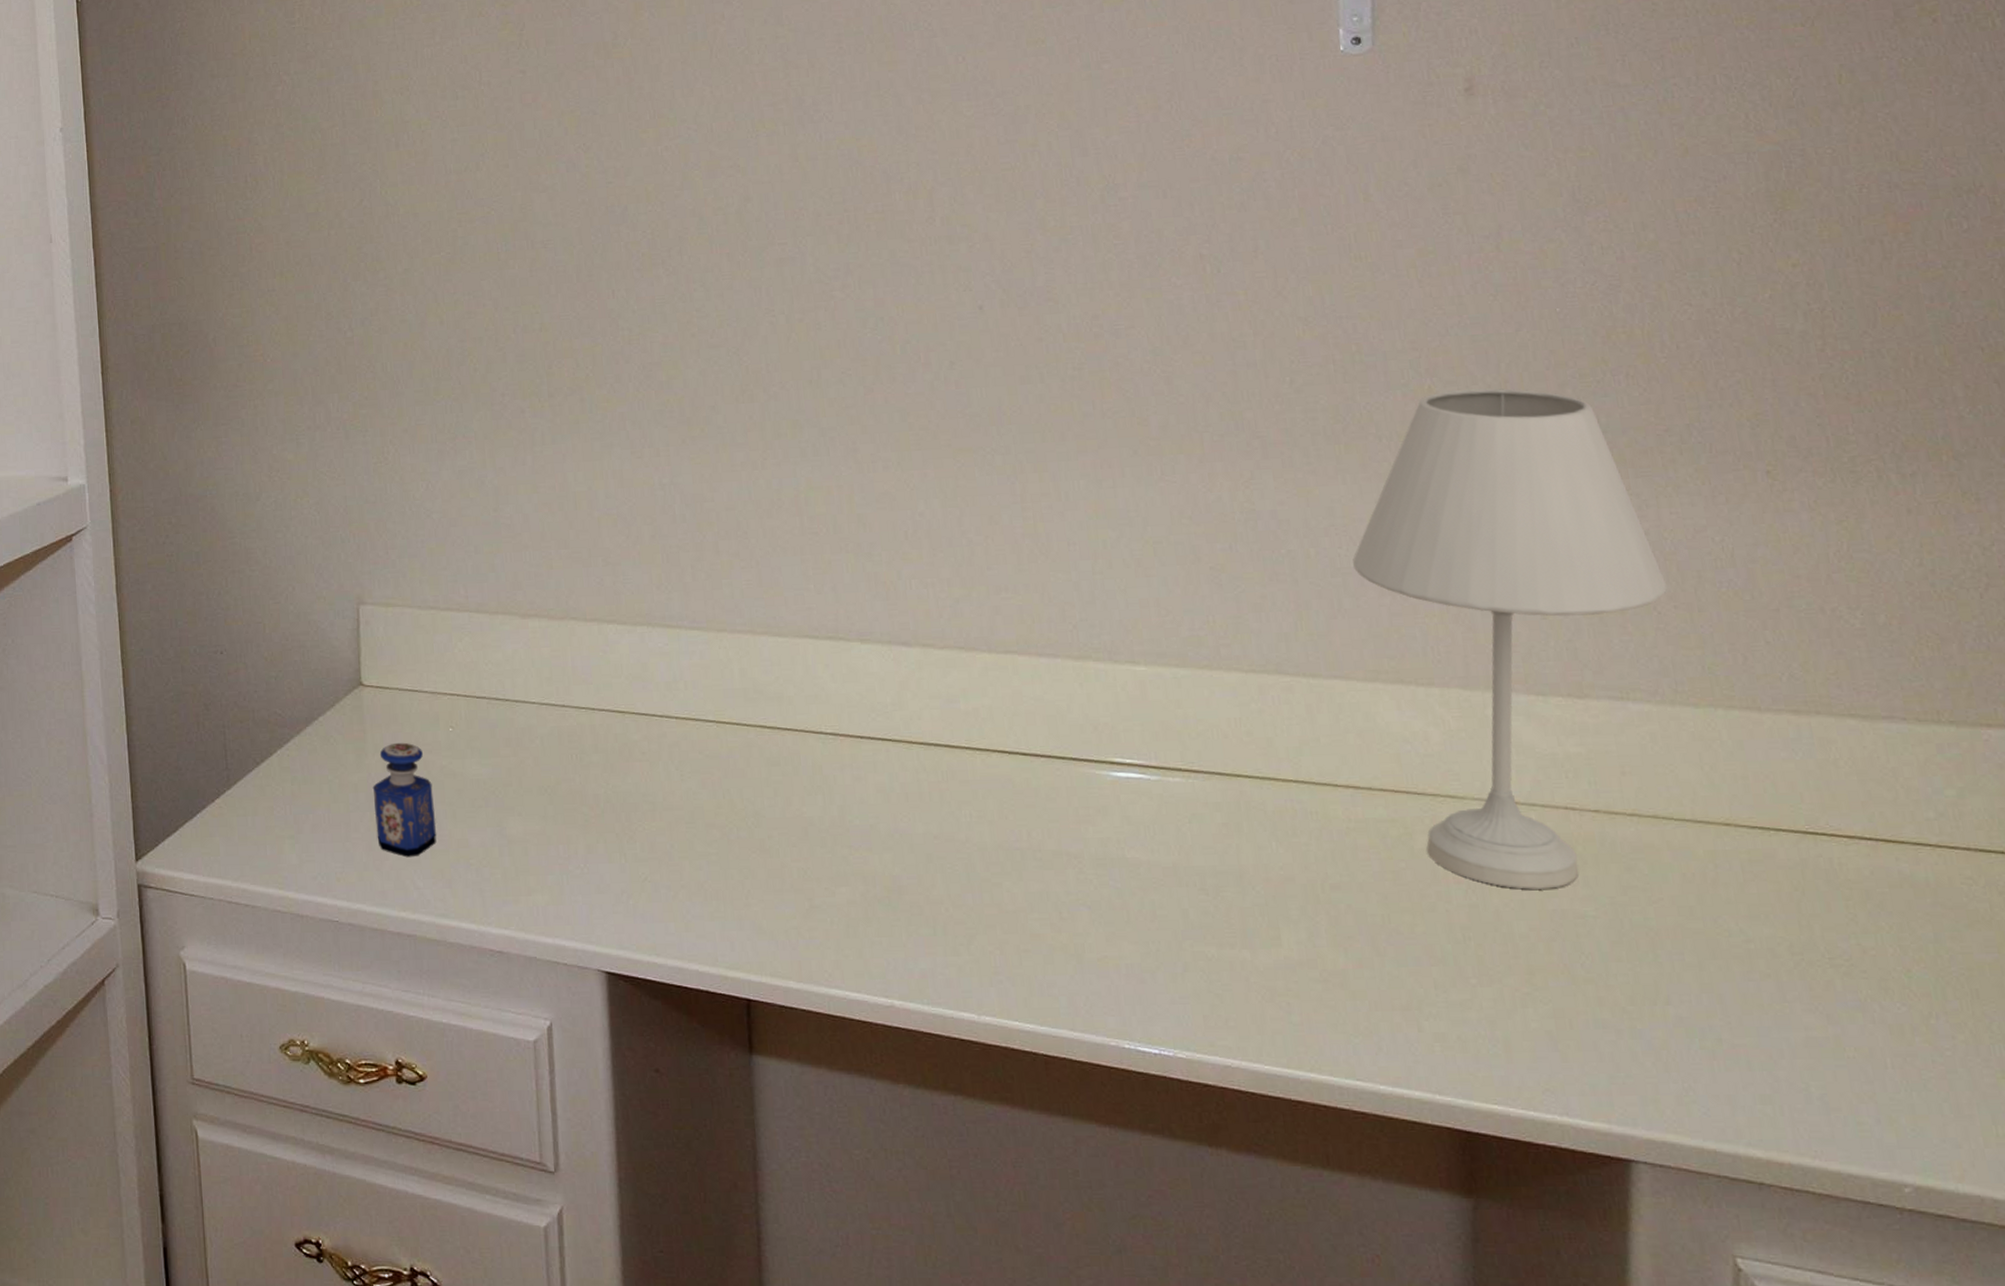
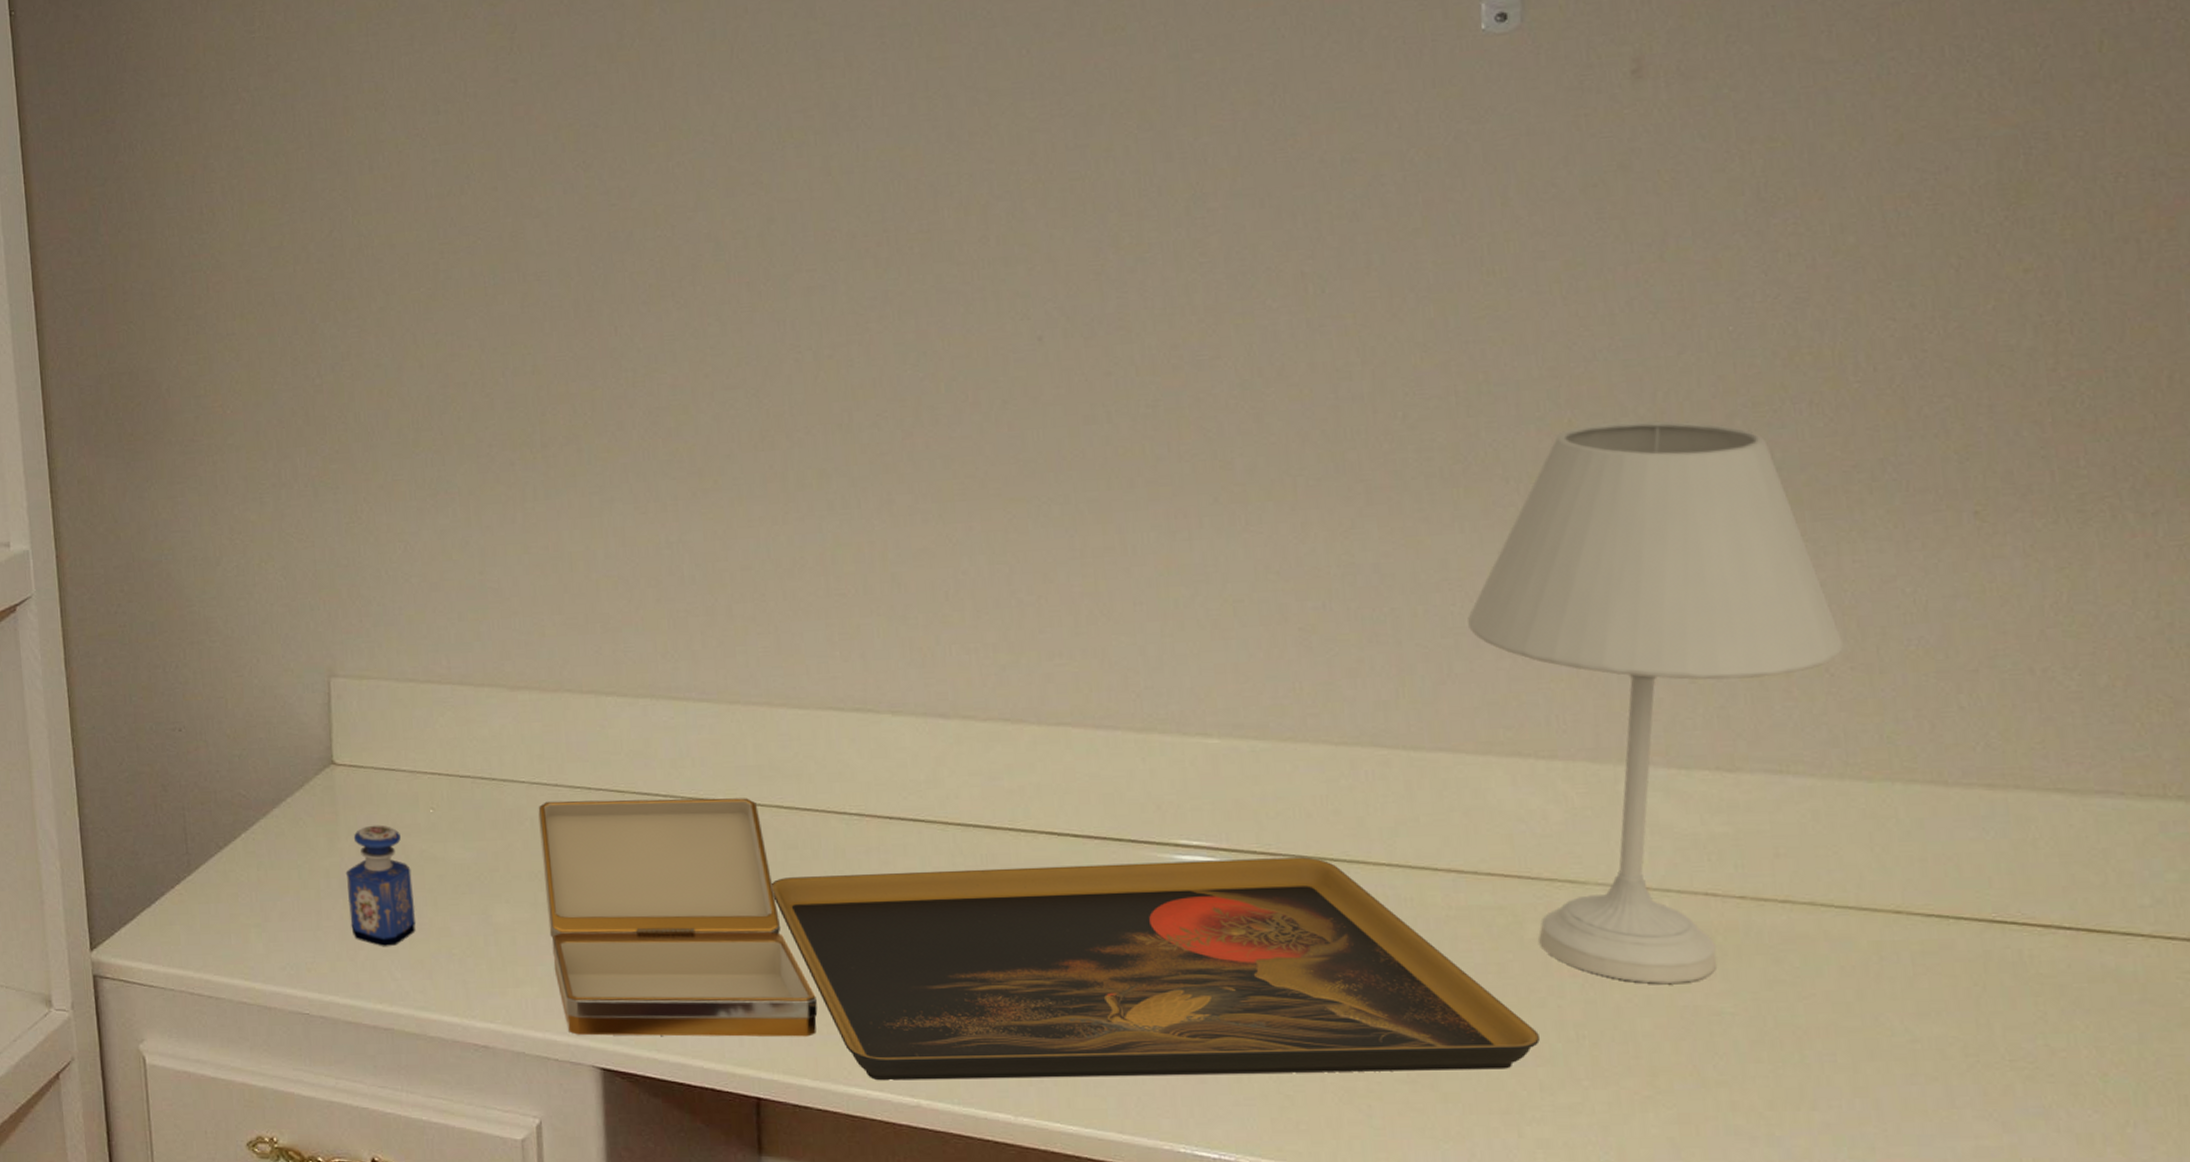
jewelry box: none [547,718,801,942] -> present [538,798,818,1037]
decorative tray: none [757,774,1432,983] -> present [772,857,1540,1081]

